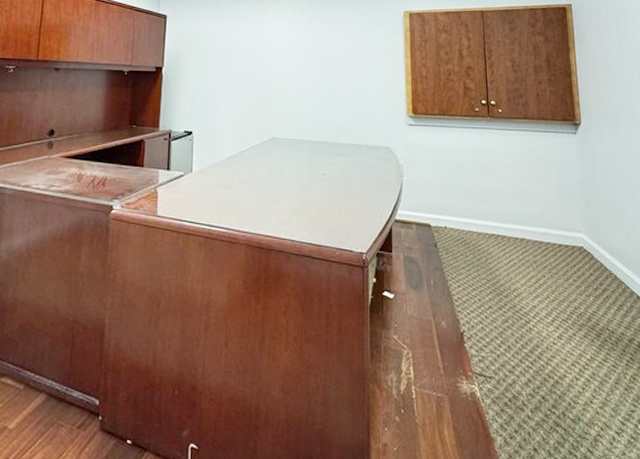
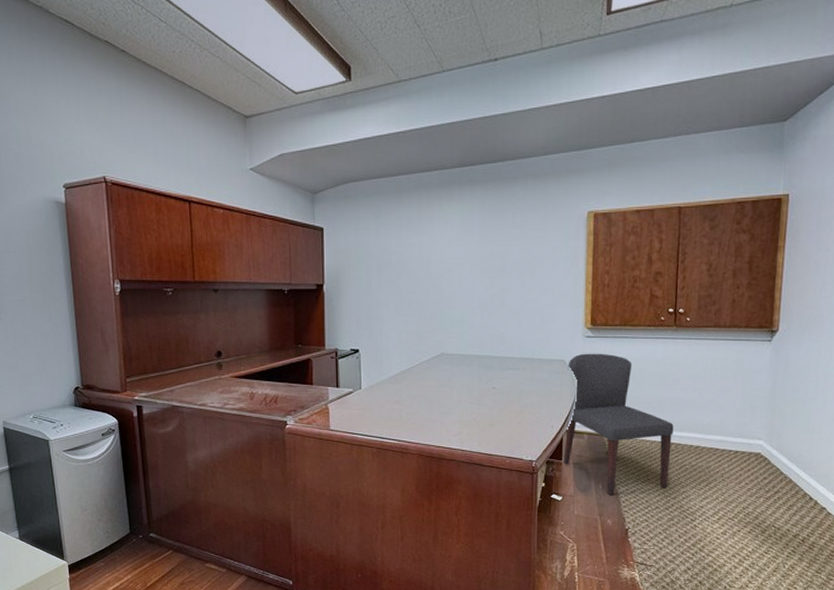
chair: none [393,141,499,293] -> present [563,353,674,496]

